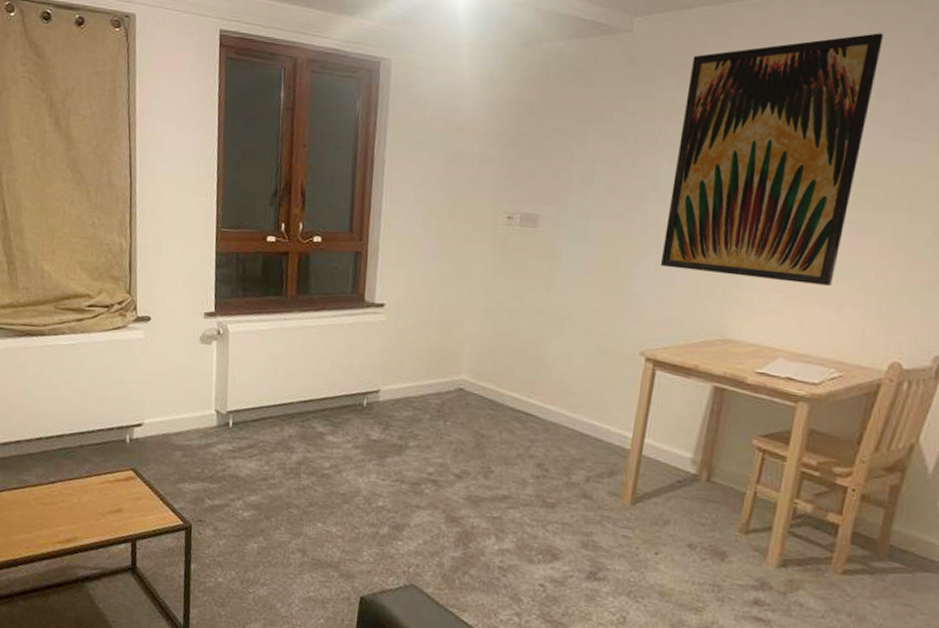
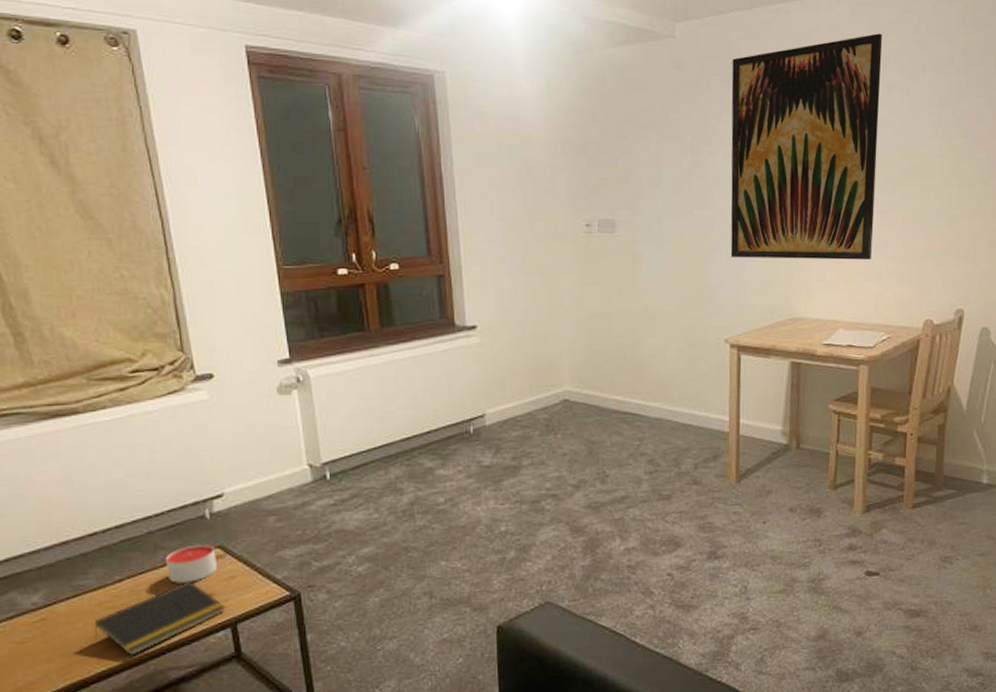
notepad: none [27,494,130,549] -> present [94,581,226,656]
candle: none [89,463,129,496] -> present [166,544,217,583]

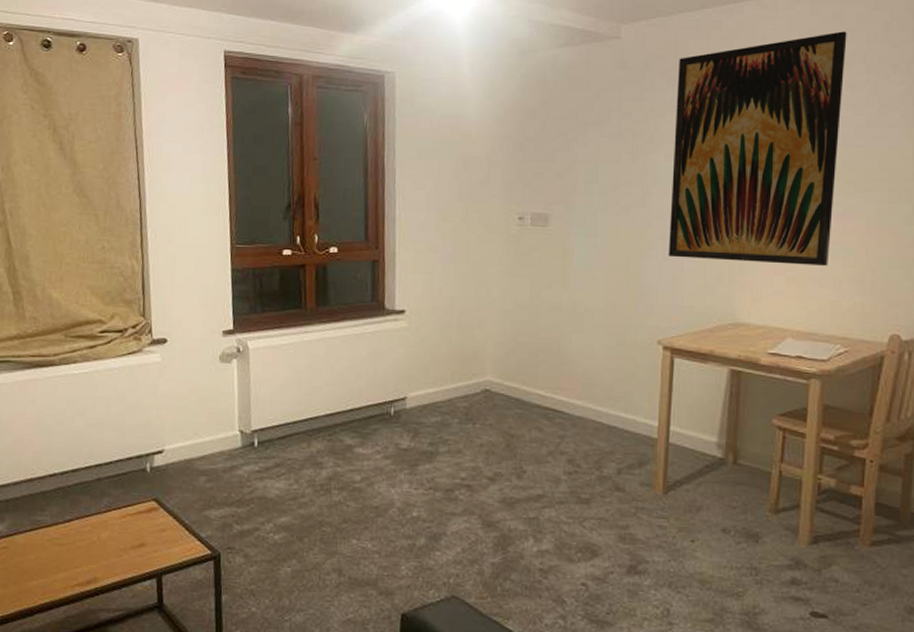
notepad: present [94,581,226,656] -> none [43,529,155,593]
candle: present [166,544,217,583] -> none [109,494,151,530]

